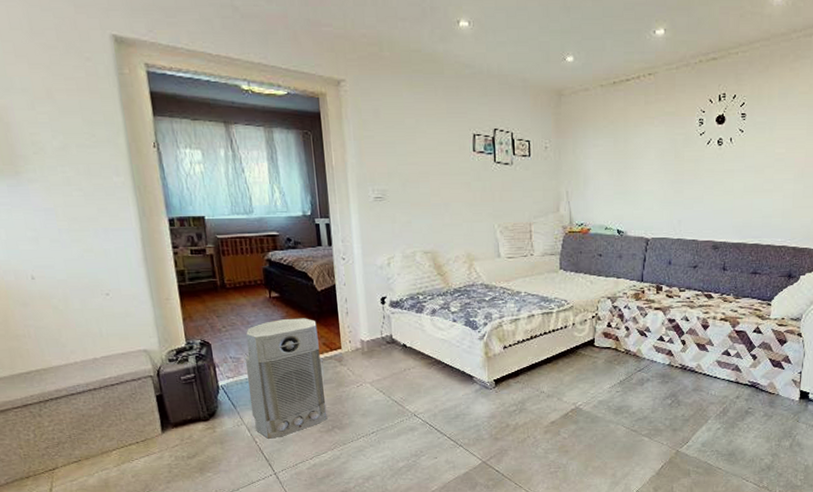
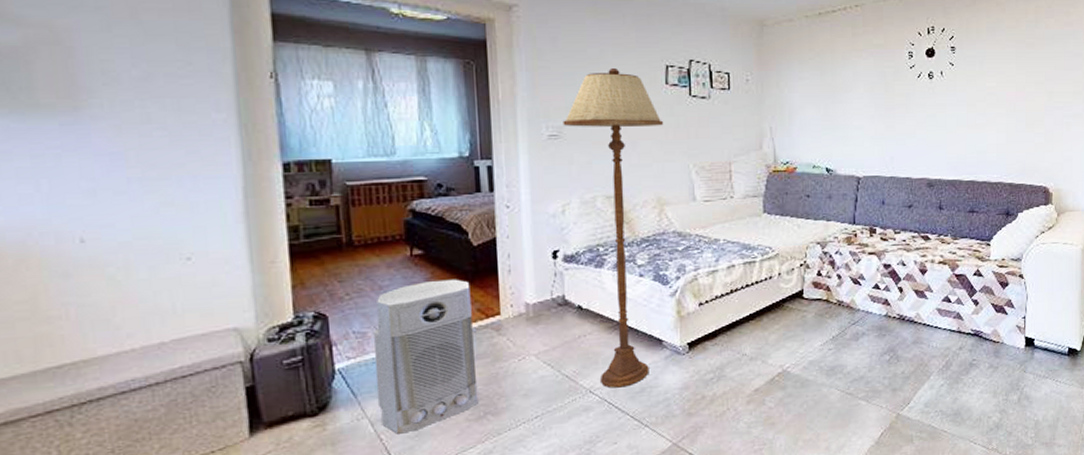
floor lamp: none [386,136,471,414] -> present [562,67,663,388]

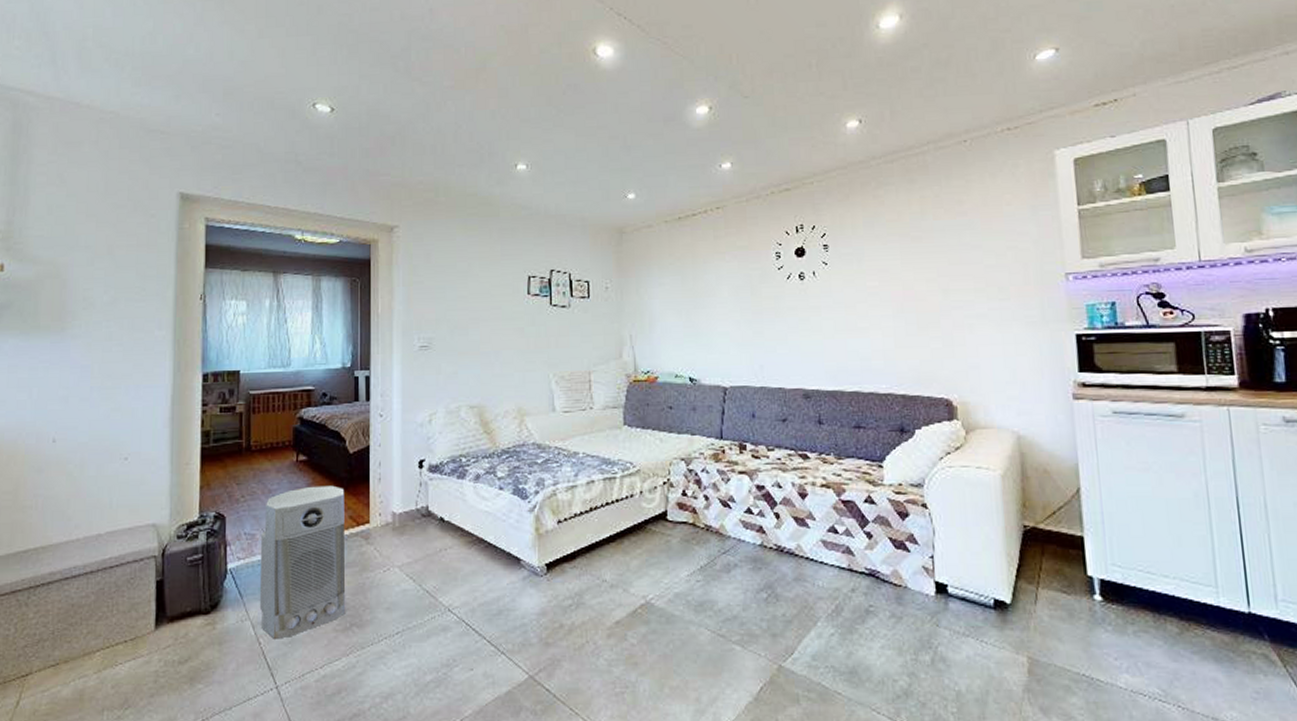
floor lamp: present [562,67,663,388] -> none [433,280,524,608]

